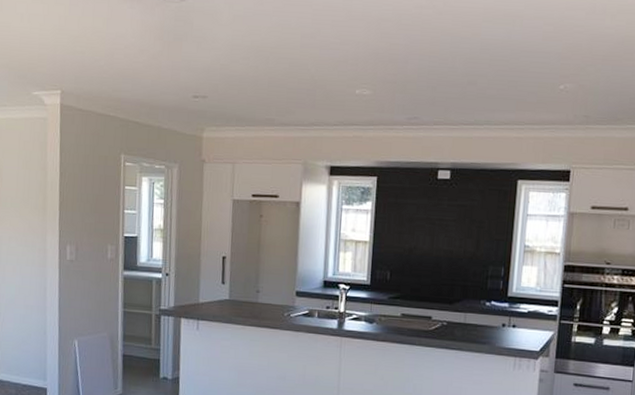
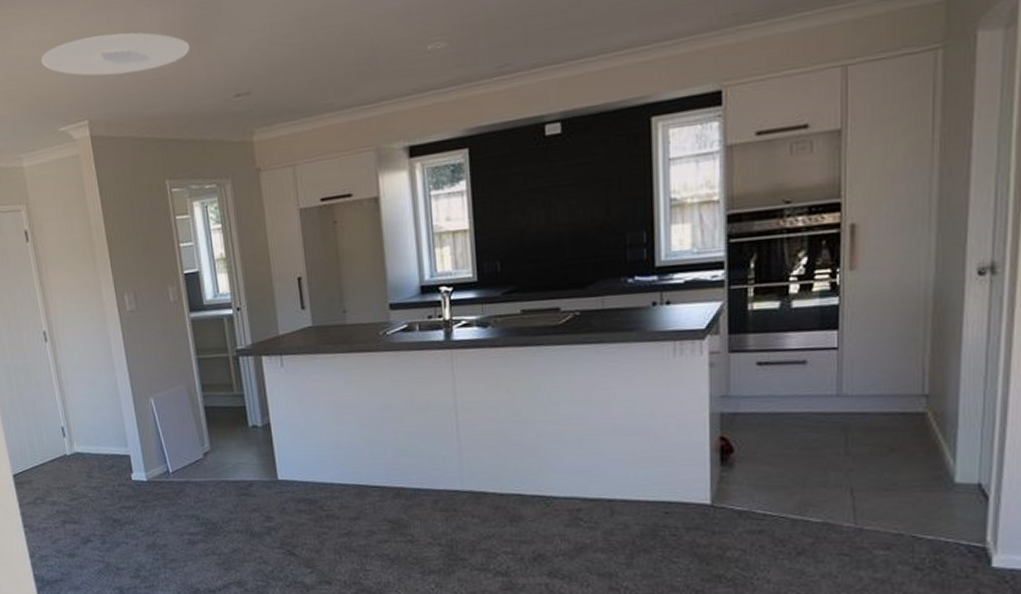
ceiling light: none [27,21,162,60] -> present [41,32,190,76]

